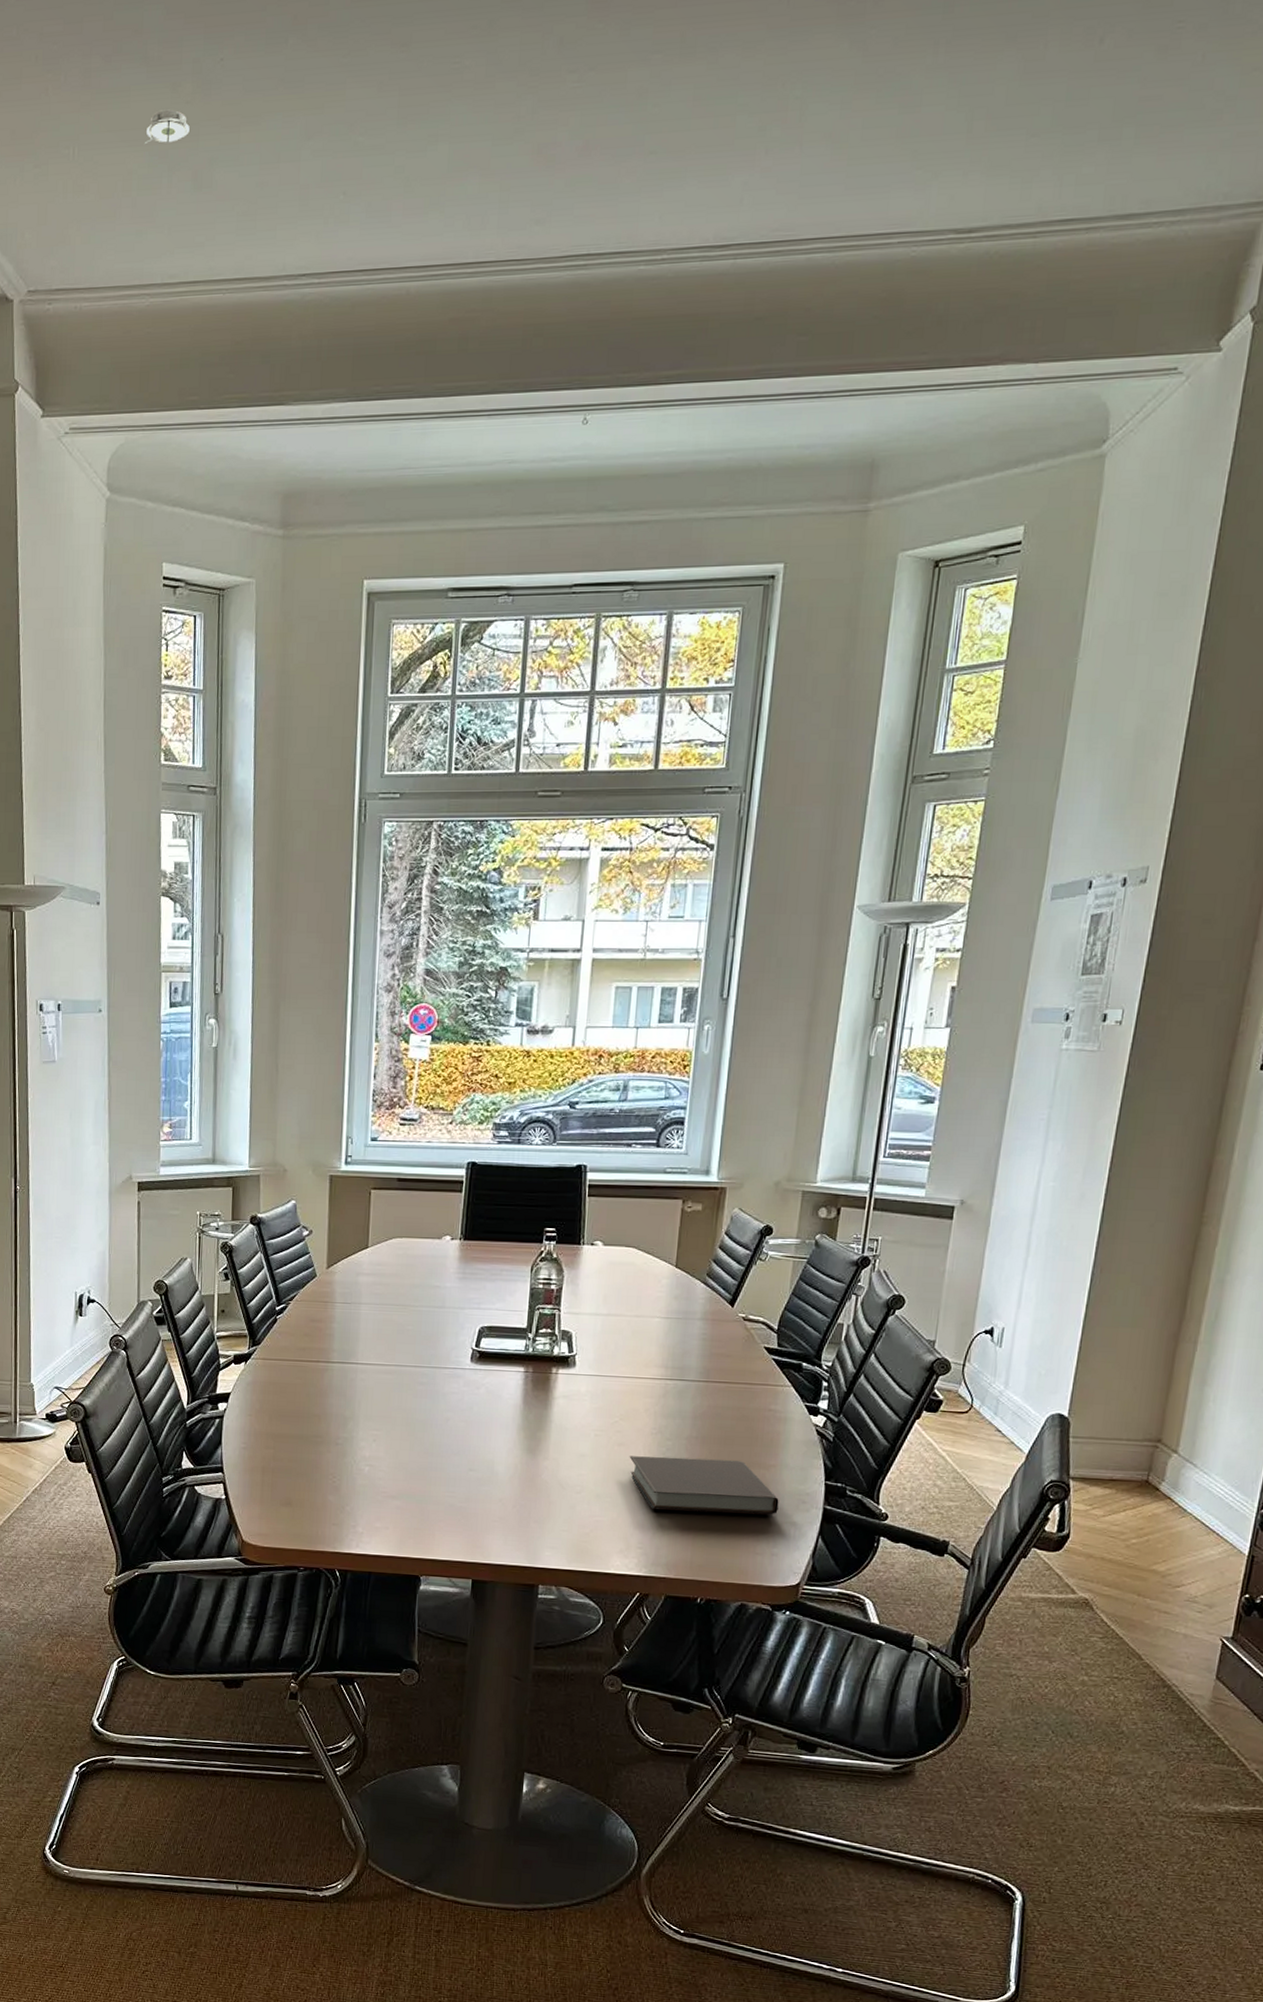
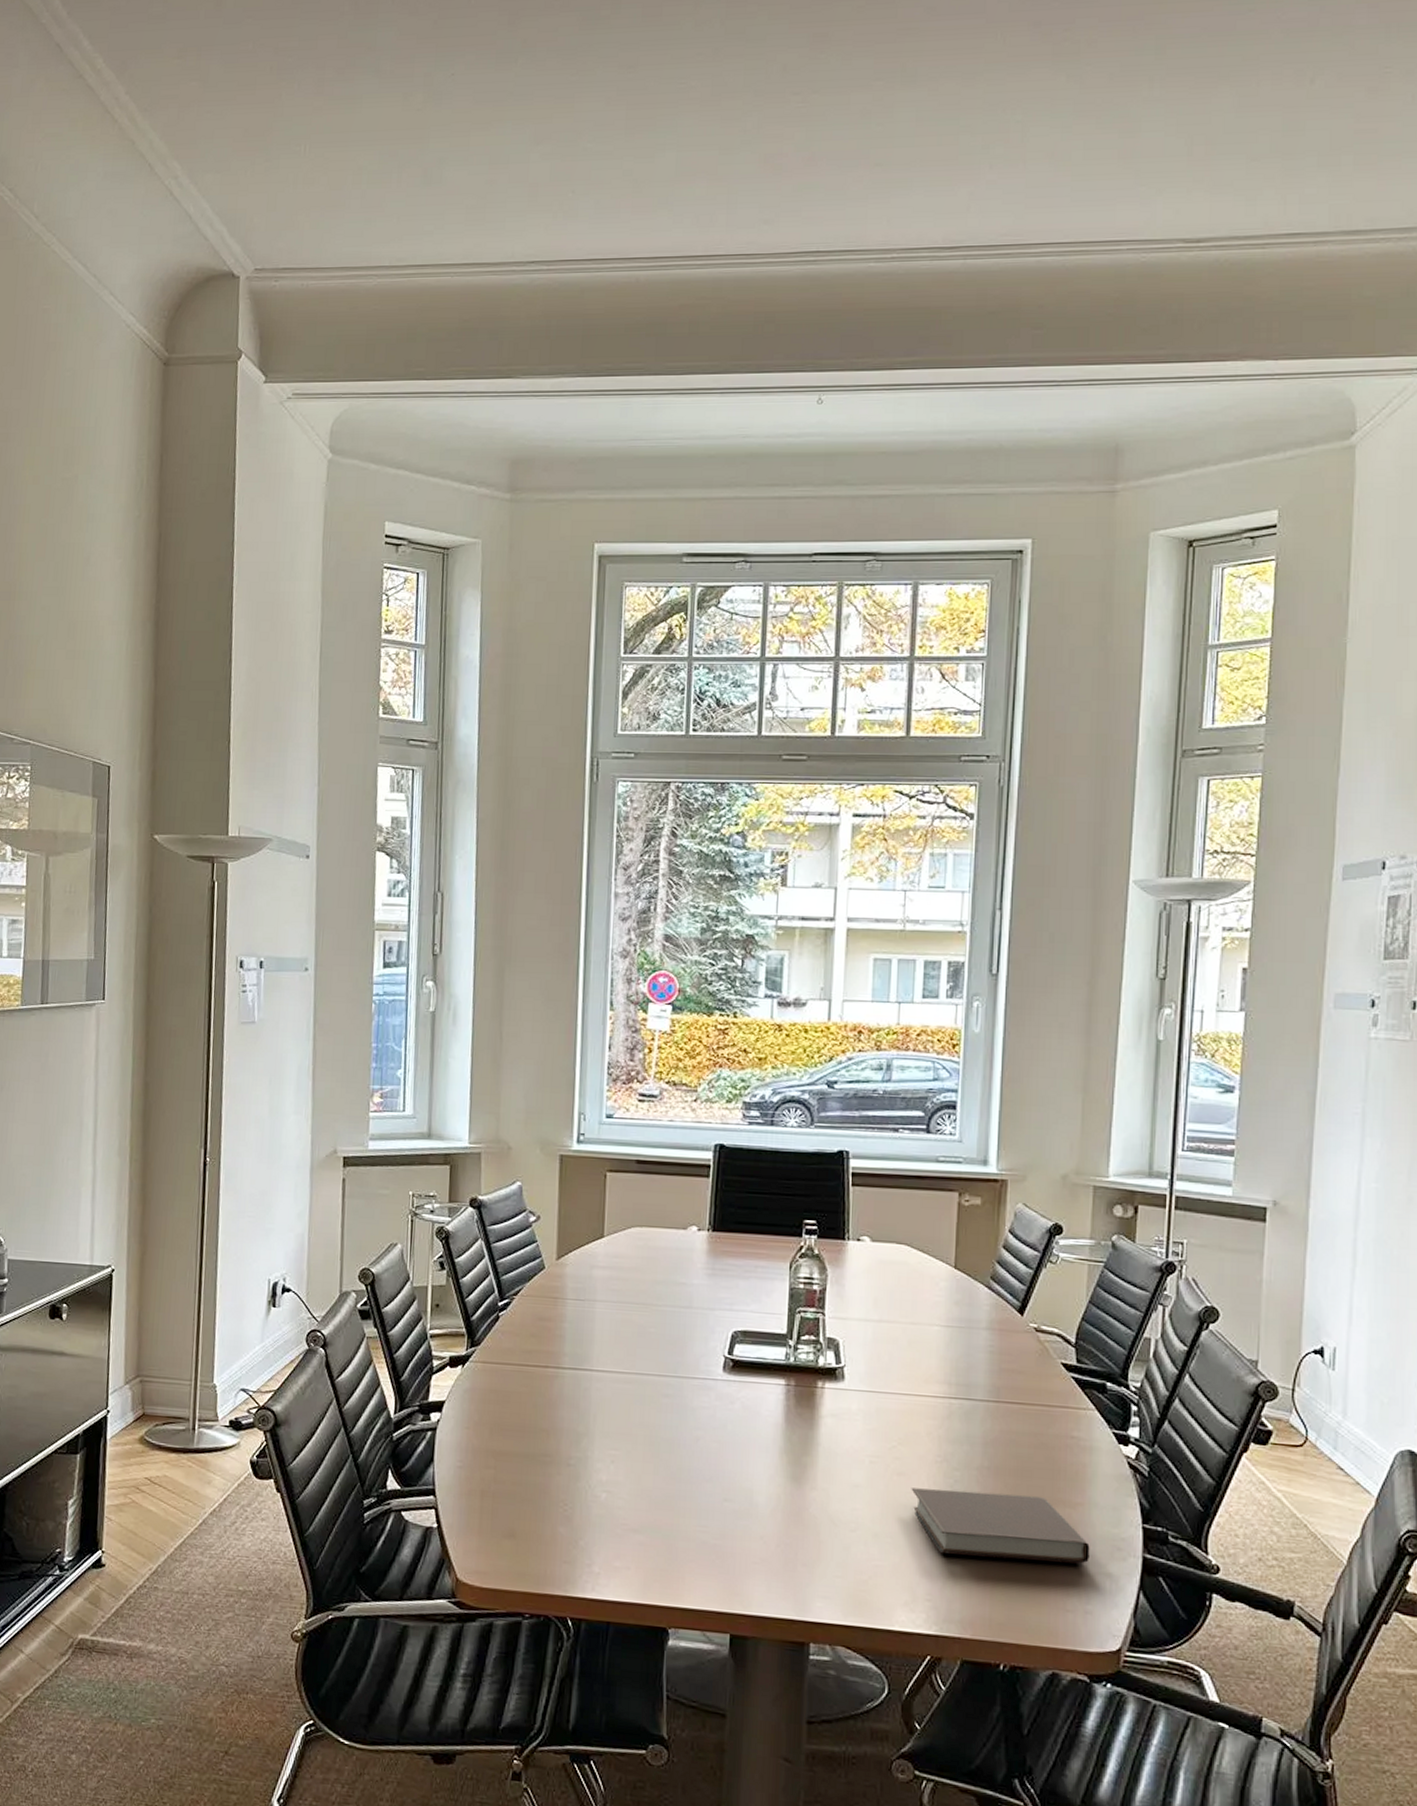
smoke detector: present [145,109,190,143] -> none [376,115,420,144]

